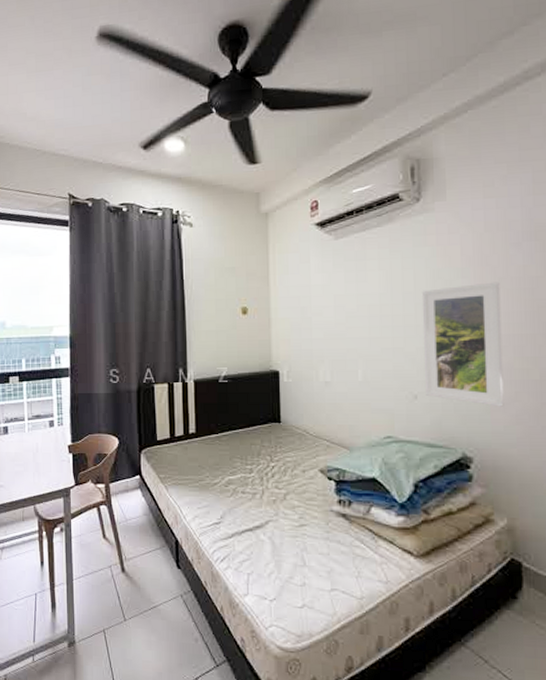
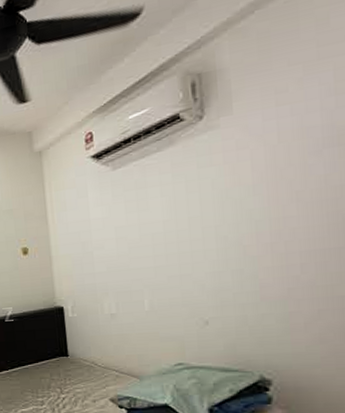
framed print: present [421,282,504,407] -> none [209,195,306,327]

